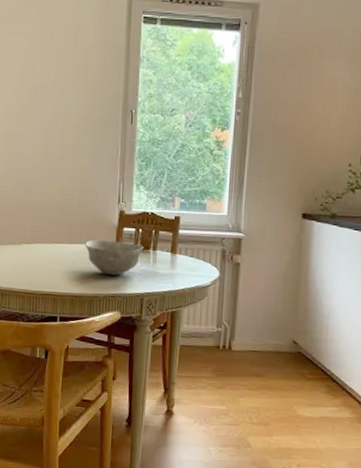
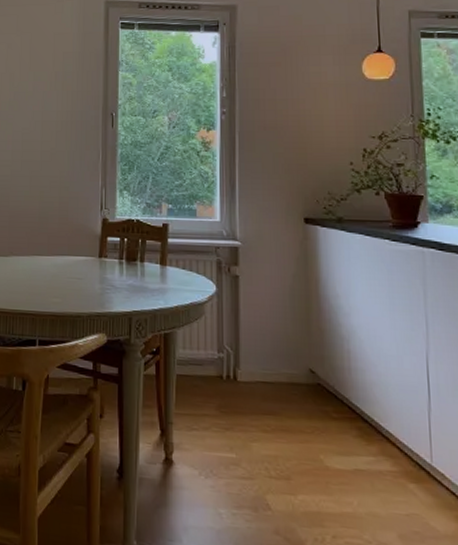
bowl: present [85,239,144,276] -> none [66,250,130,292]

